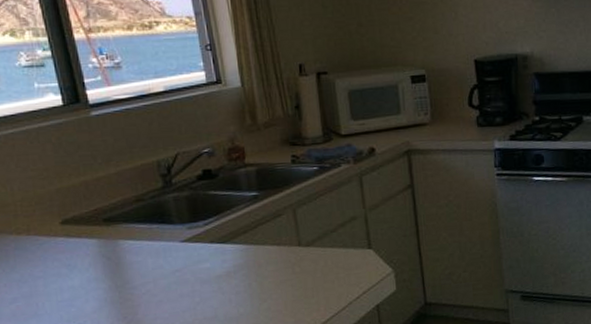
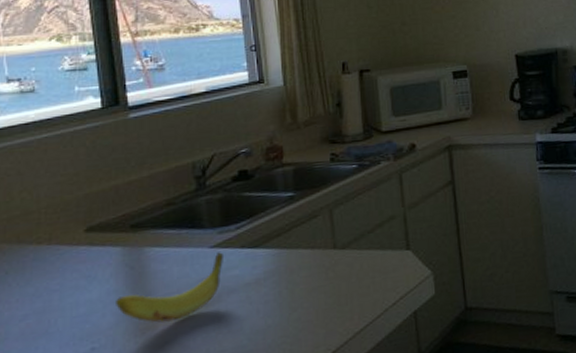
banana: none [96,246,195,309] -> present [116,252,223,323]

